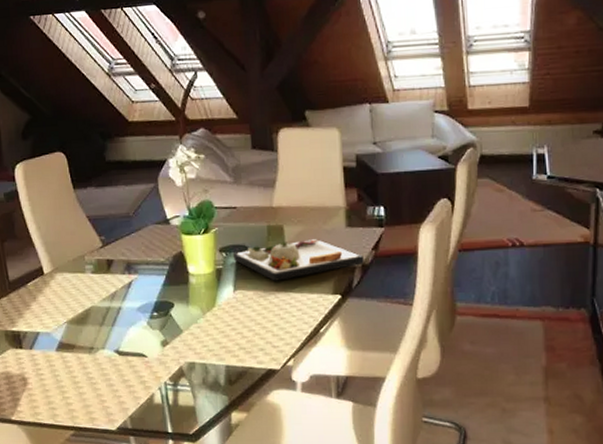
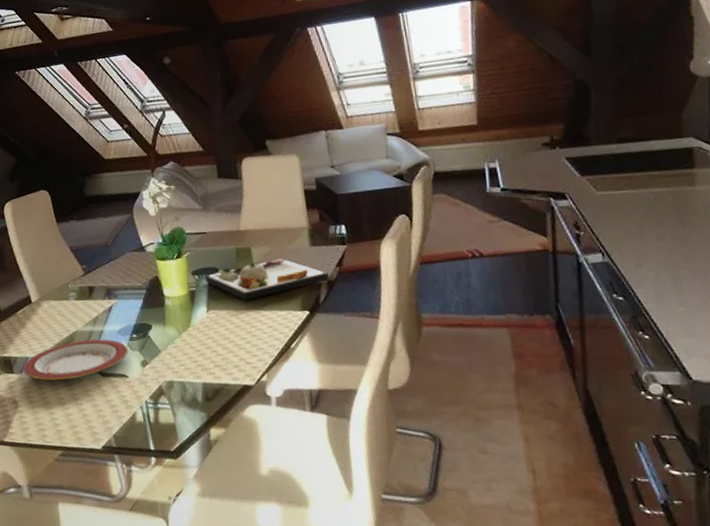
plate: none [33,316,147,358] -> present [23,339,128,381]

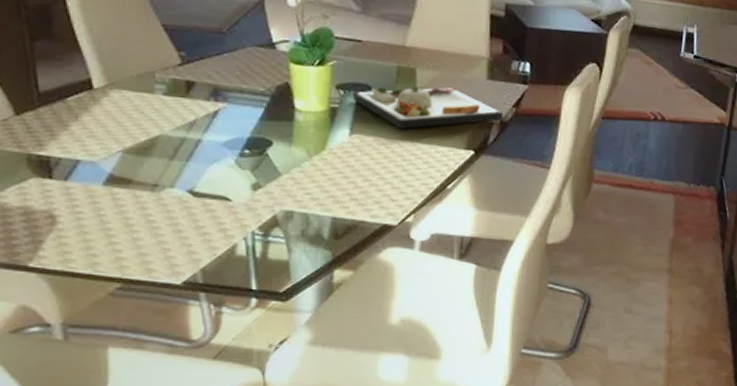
plate: present [23,339,128,381] -> none [69,148,234,196]

